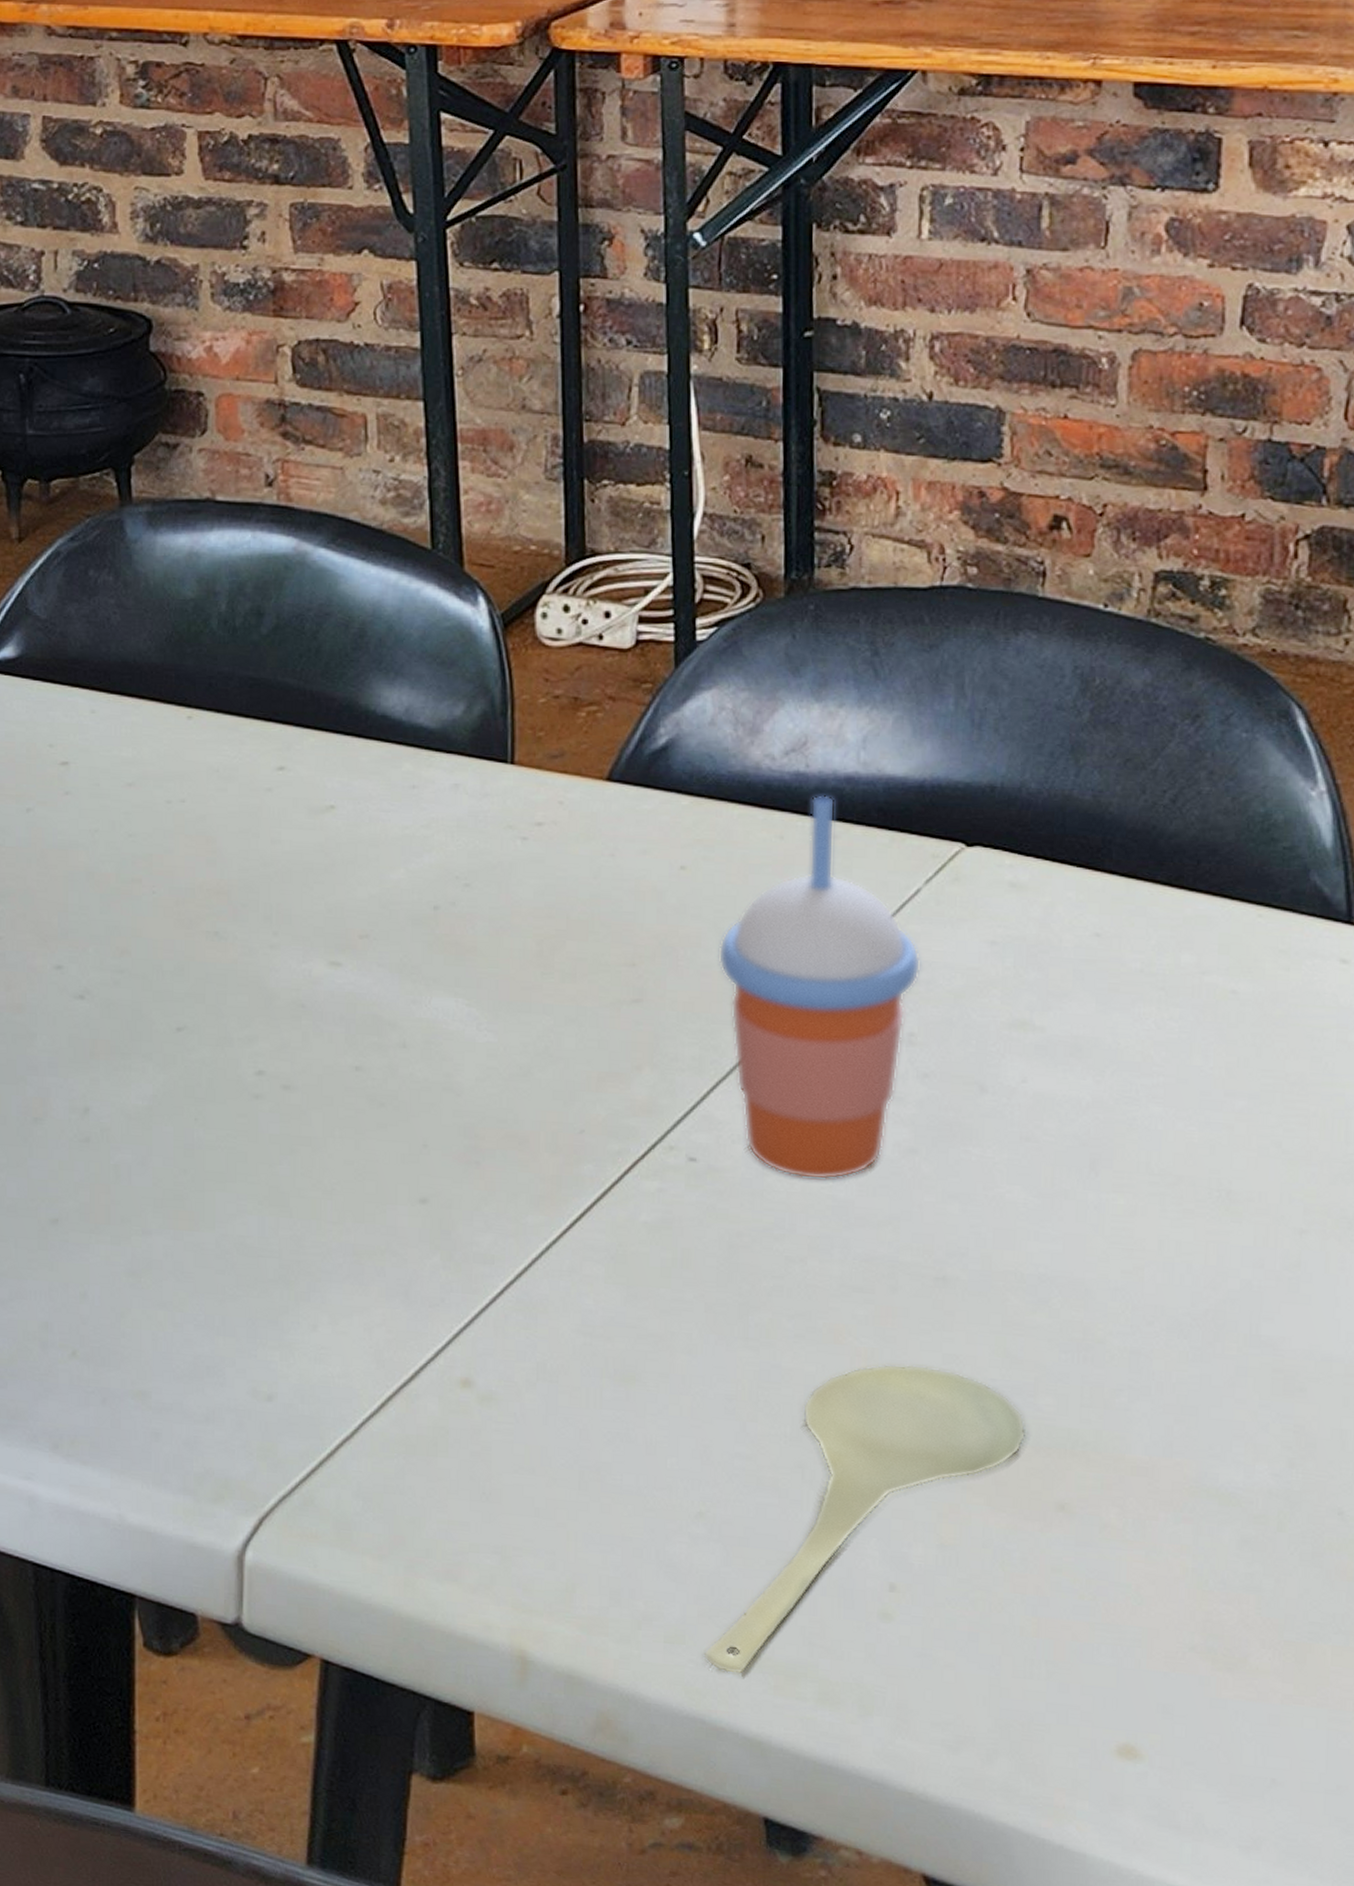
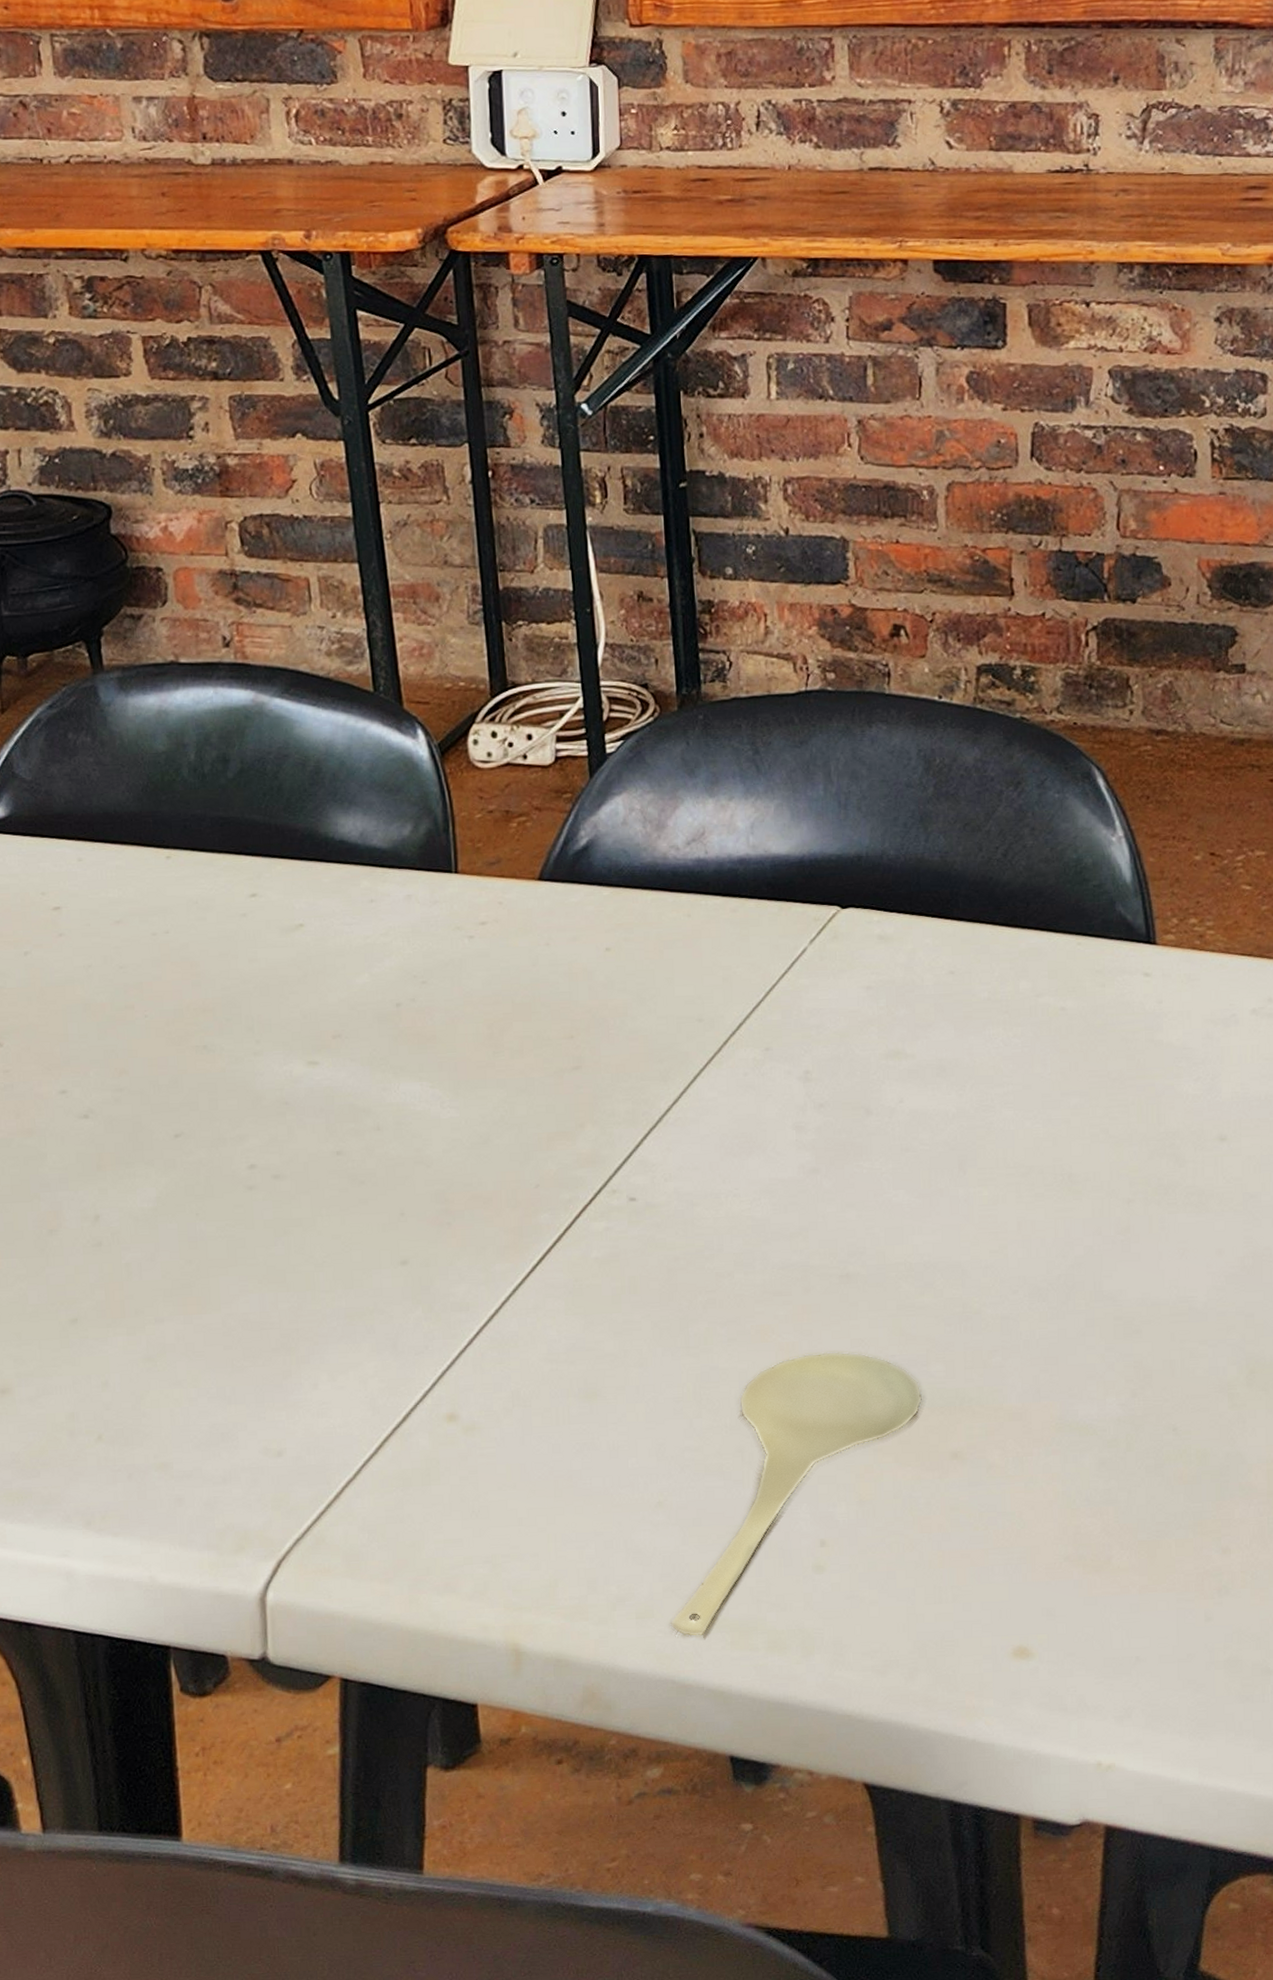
cup with straw: present [718,794,921,1180] -> none [642,875,811,1205]

